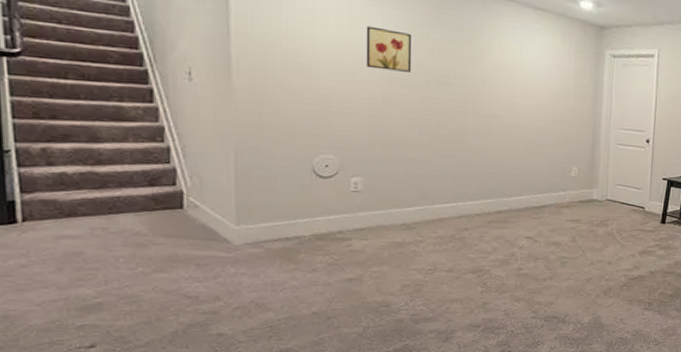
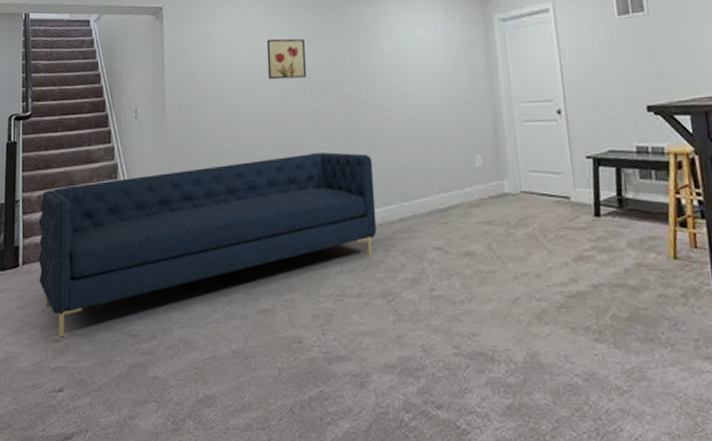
sofa: none [45,142,475,299] -> present [38,152,377,339]

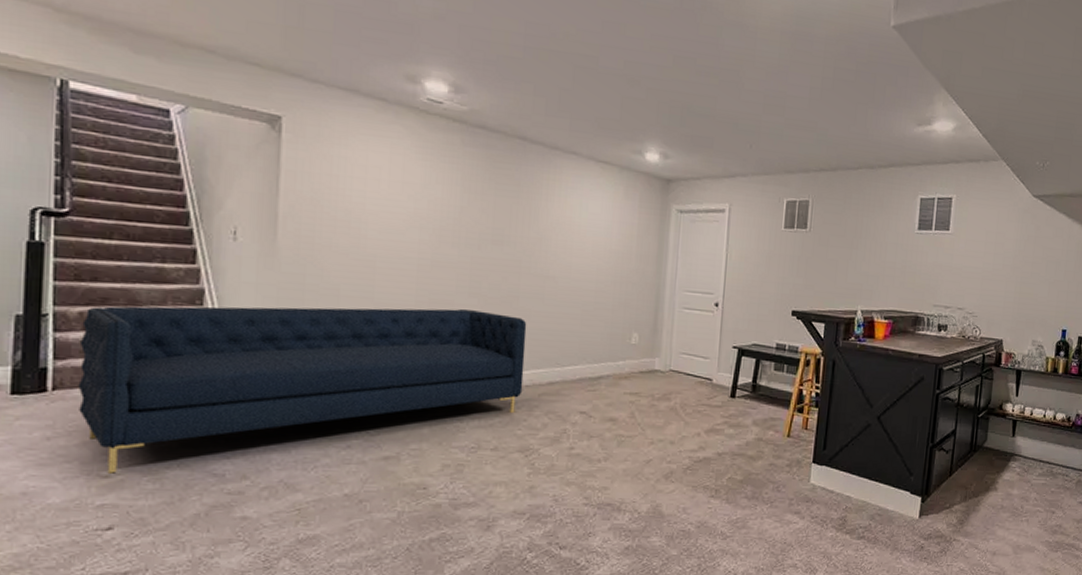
wall art: present [266,38,307,80] -> none [416,181,466,230]

